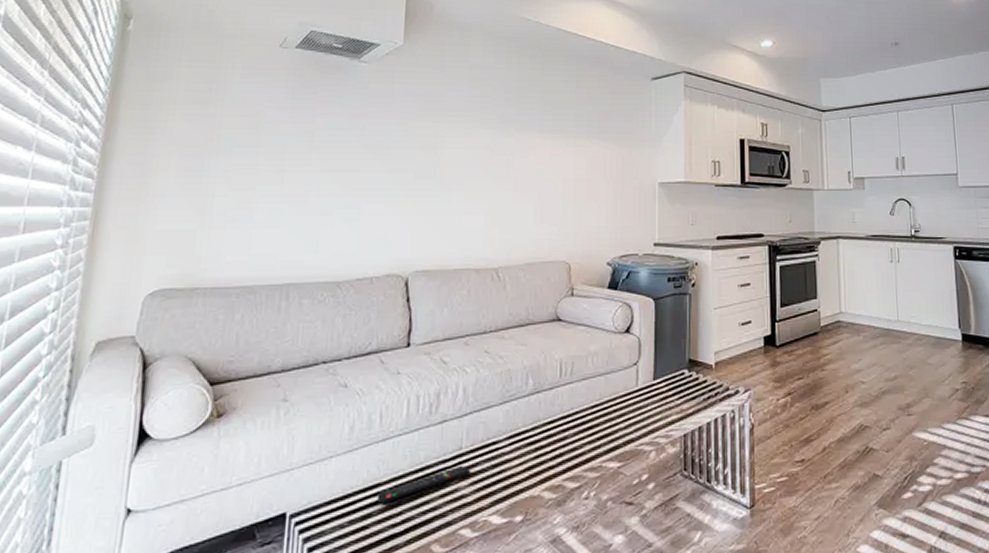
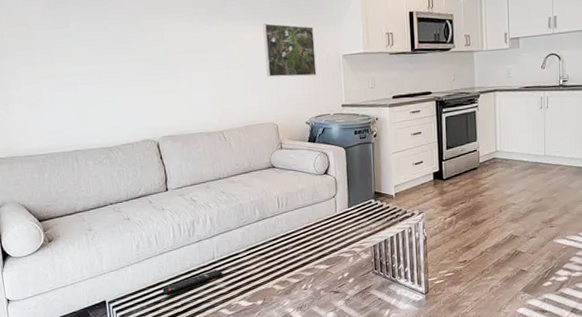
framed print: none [563,139,626,205] -> present [263,23,317,77]

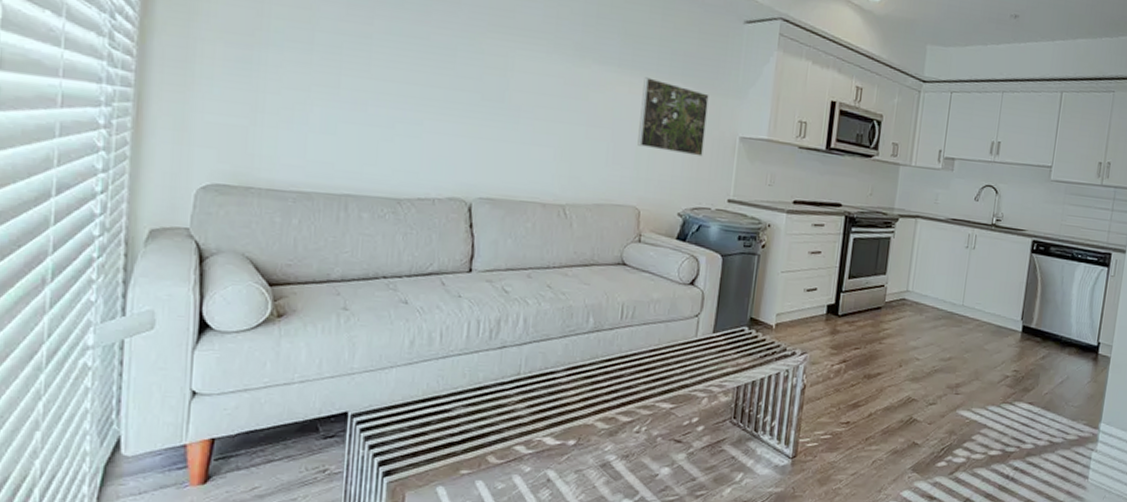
remote control: present [162,269,223,294] -> none [436,389,528,415]

